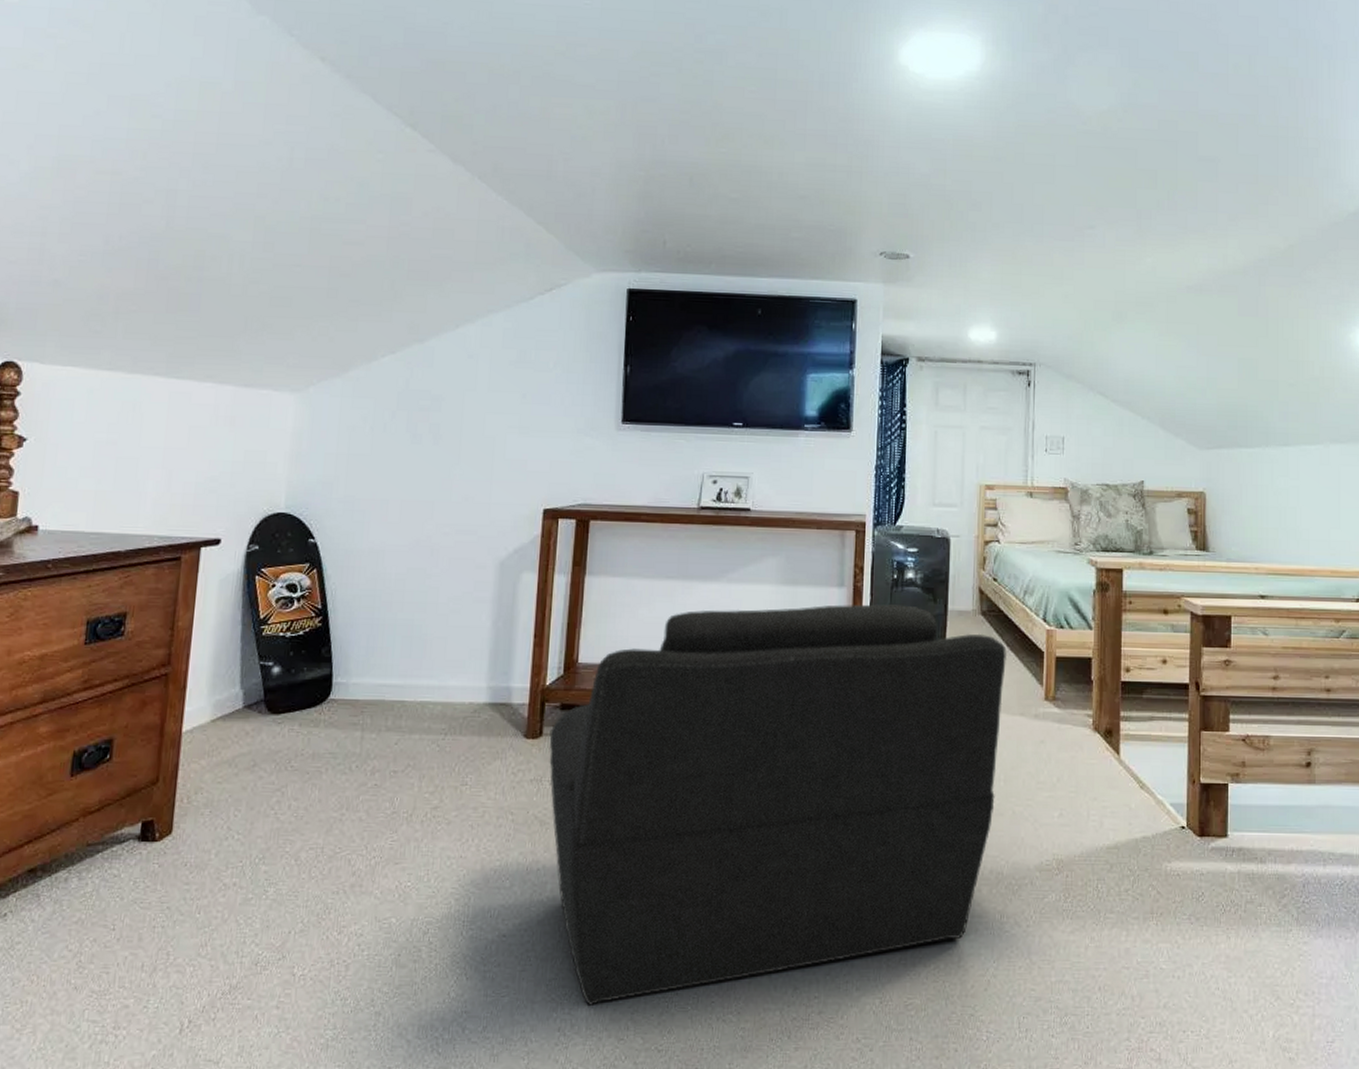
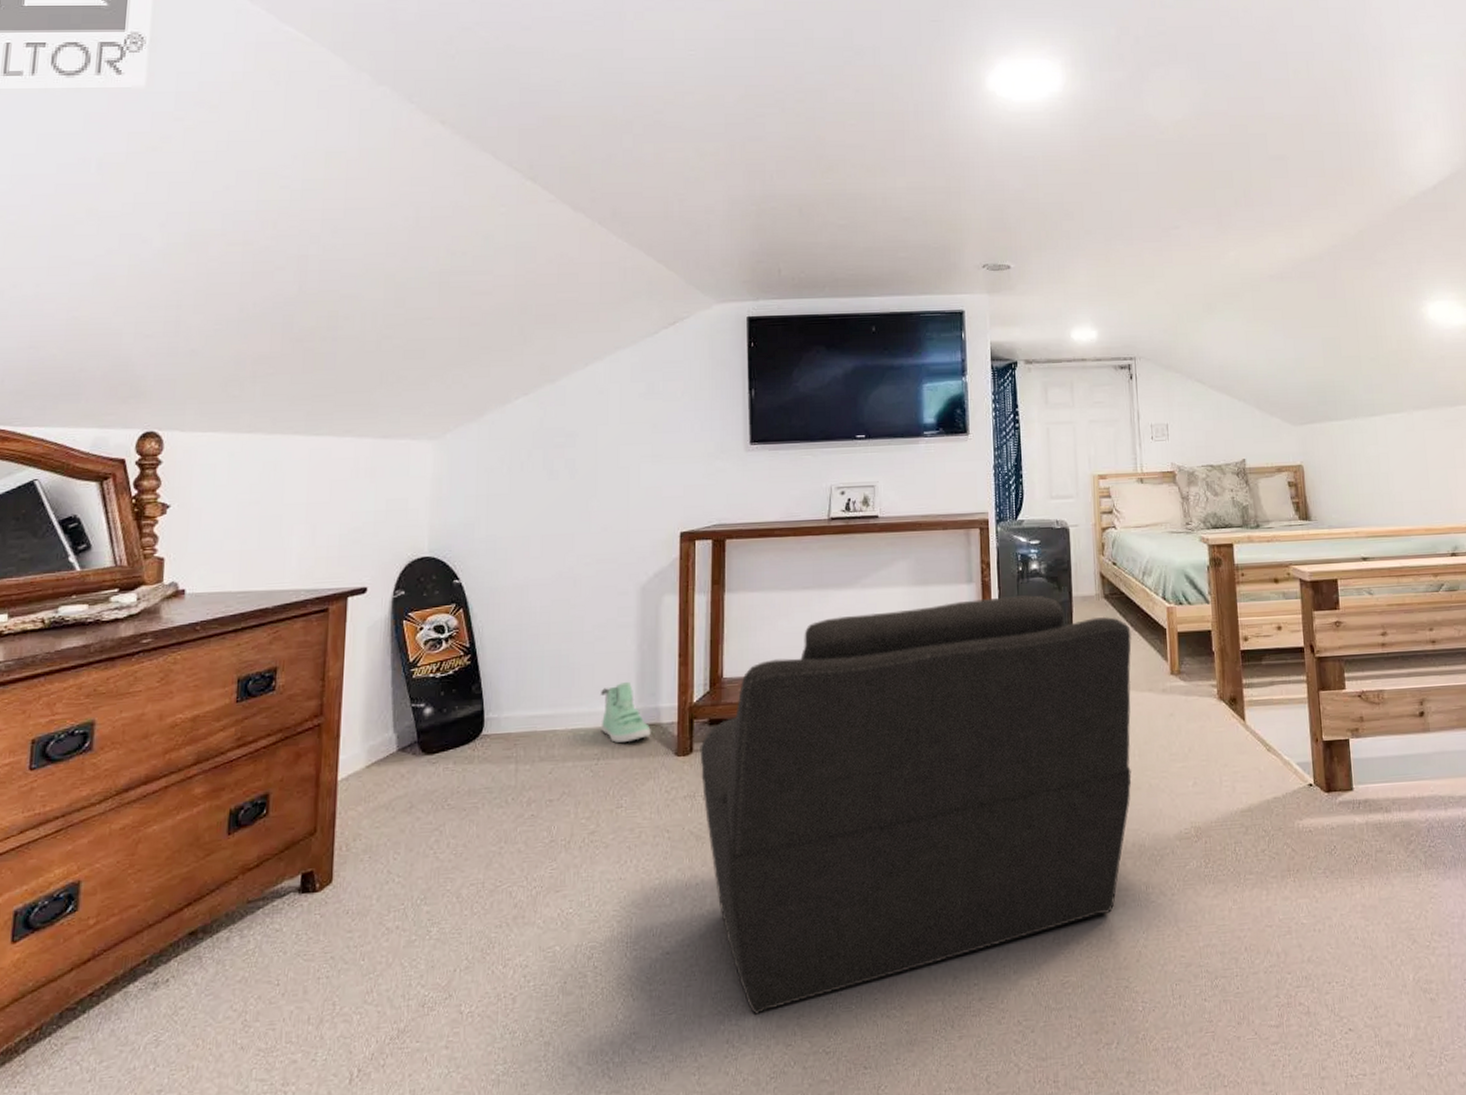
sneaker: none [450,657,501,719] -> present [601,681,651,743]

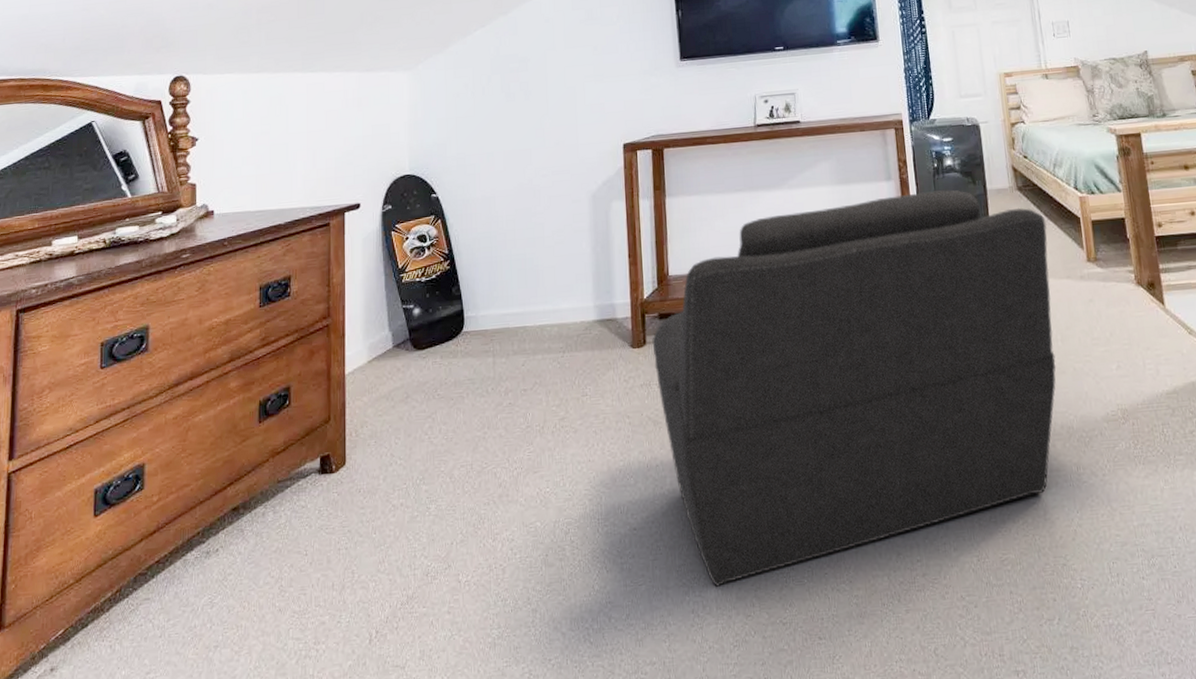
sneaker: present [601,681,651,743] -> none [563,281,608,337]

